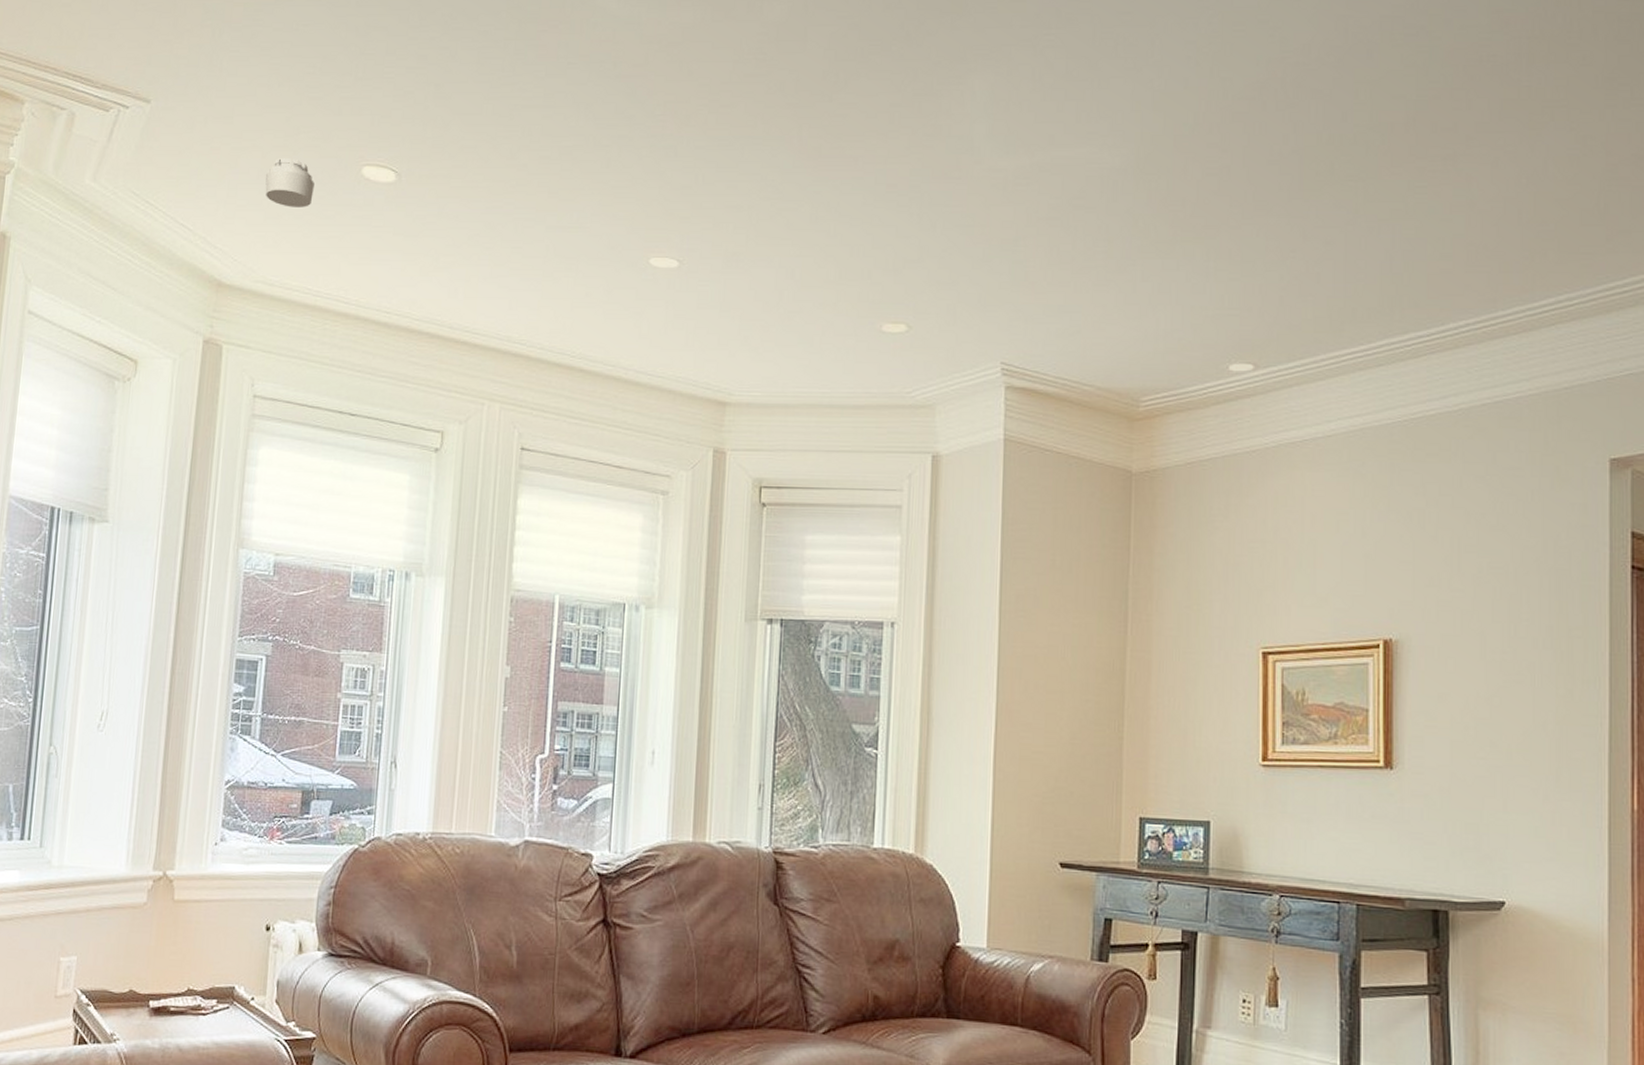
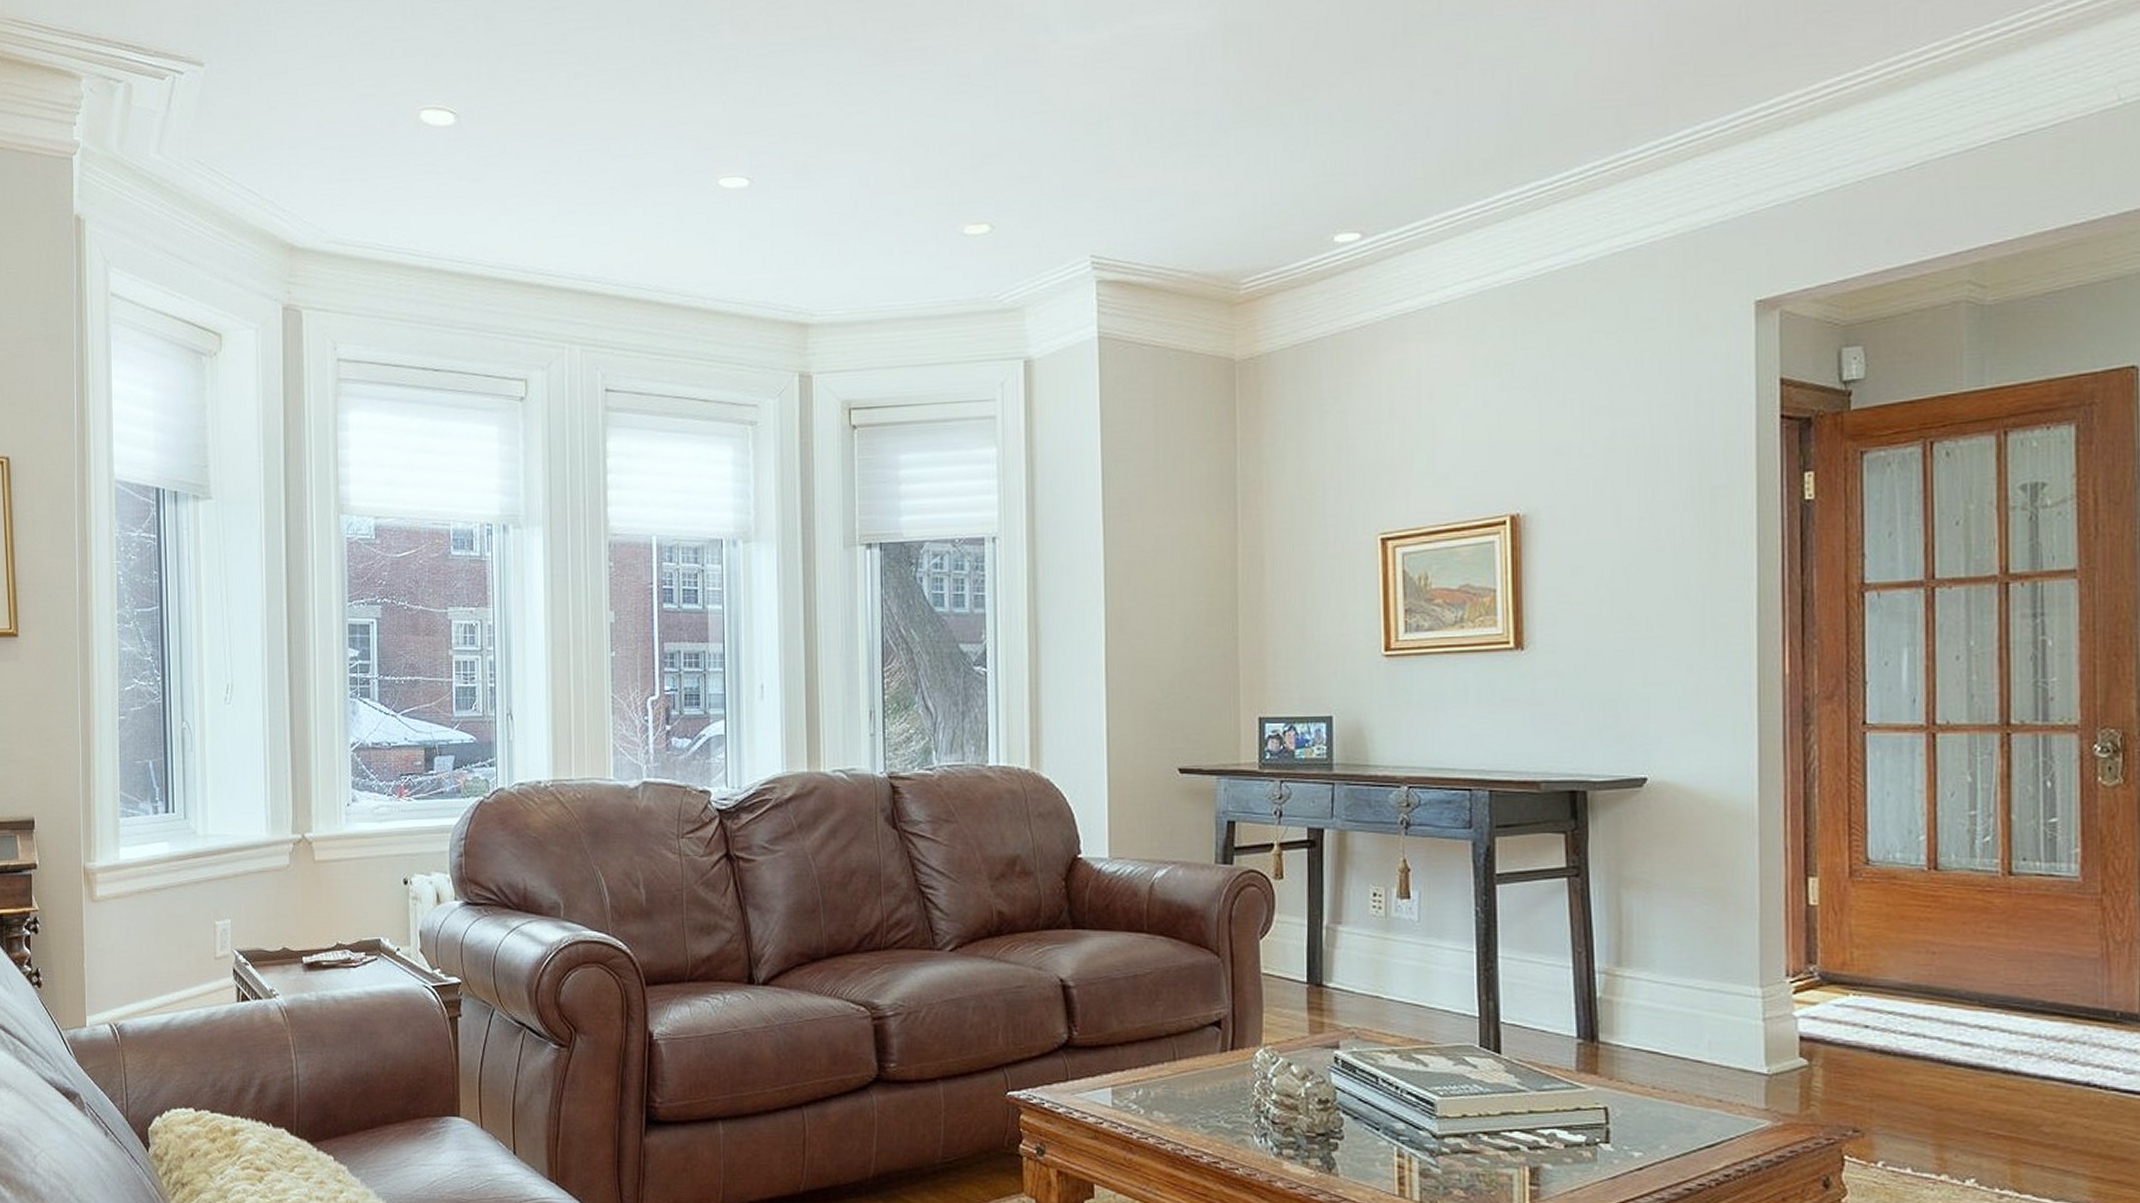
smoke detector: present [265,158,314,207] -> none [325,110,375,162]

